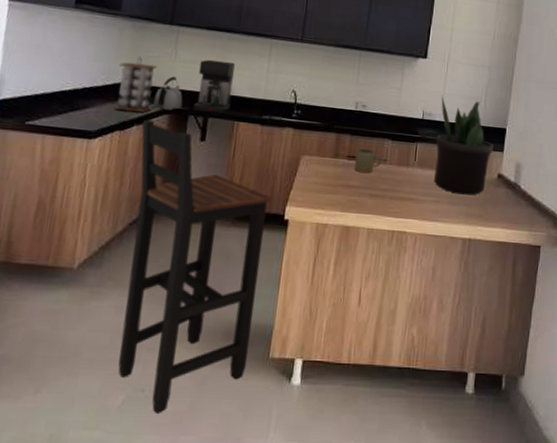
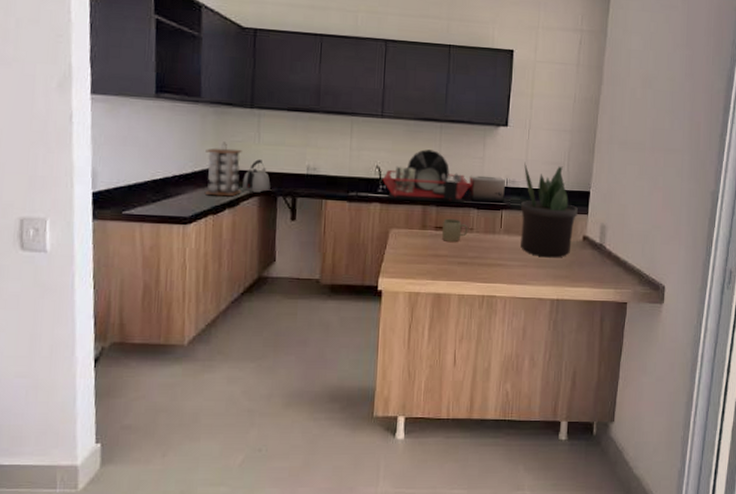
bar stool: present [118,119,270,413] -> none [233,202,363,469]
coffee maker: present [193,59,235,115] -> none [281,140,318,194]
dish rack: none [297,76,388,134] -> present [382,149,472,204]
toaster: none [384,105,423,135] -> present [468,175,506,203]

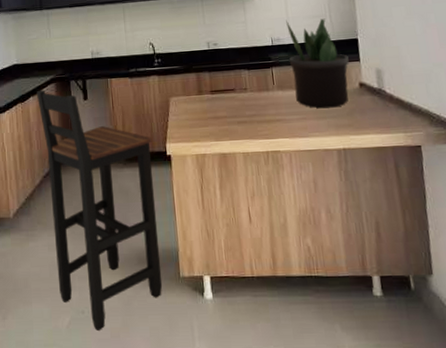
spice rack: present [204,141,242,197] -> none [10,40,41,87]
bar stool: none [233,202,363,469] -> present [36,90,163,330]
kettle: present [241,159,271,193] -> none [40,51,64,80]
dish rack: present [382,149,472,204] -> none [156,21,239,71]
mug: present [441,218,468,242] -> none [217,81,242,103]
toaster: present [468,175,506,203] -> none [235,36,272,63]

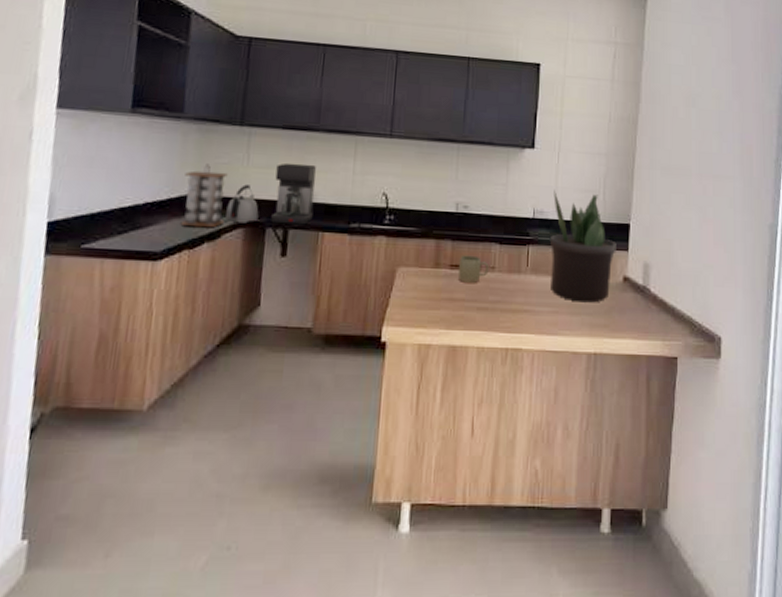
spice rack: none [10,40,41,87] -> present [180,163,228,228]
bar stool: present [36,90,163,330] -> none [199,235,364,574]
kettle: none [40,51,64,80] -> present [224,184,259,224]
coffee maker: none [70,30,102,77] -> present [271,162,316,225]
mug: none [217,81,242,103] -> present [458,255,489,283]

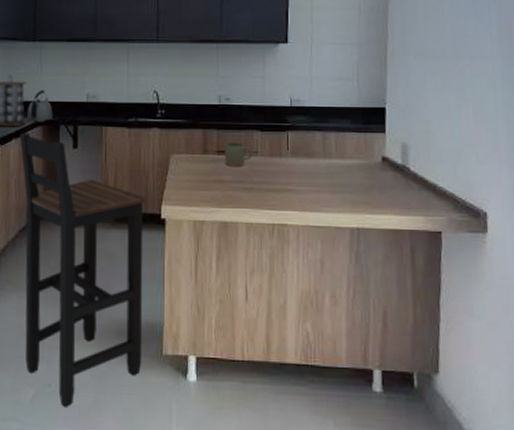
bar stool: none [199,235,364,574] -> present [19,132,145,407]
coffee maker: present [271,162,316,225] -> none [63,70,97,121]
planter: present [551,189,616,303] -> none [308,79,373,182]

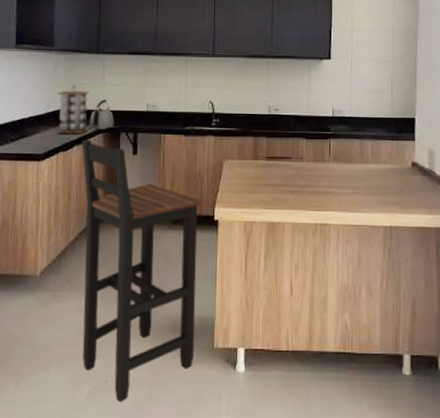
mug: present [224,142,252,166] -> none [273,148,298,171]

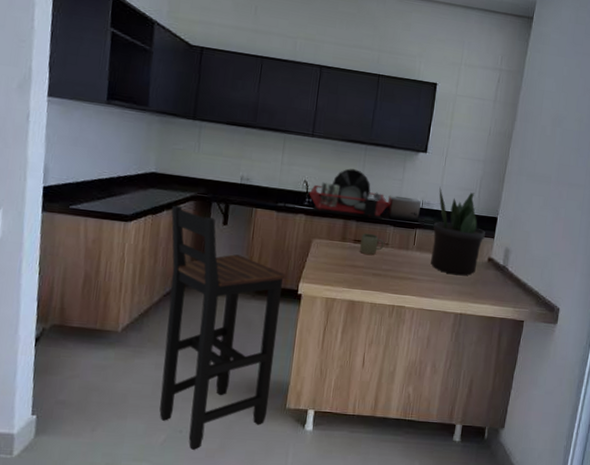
spice rack: present [56,84,89,134] -> none [145,148,183,199]
kettle: present [88,99,114,130] -> none [179,167,207,198]
dish rack: none [215,84,299,134] -> present [309,168,390,221]
mug: none [273,148,298,171] -> present [359,233,384,255]
toaster: none [297,106,332,132] -> present [386,195,422,222]
planter: none [348,92,405,185] -> present [431,186,485,276]

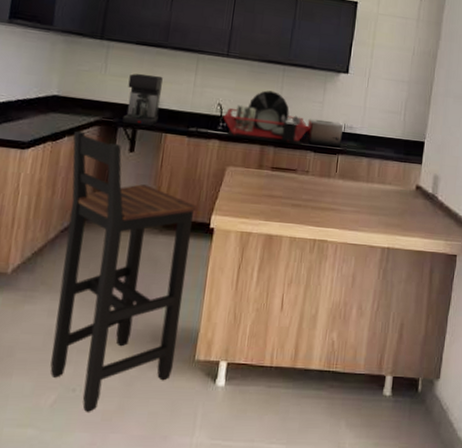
coffee maker: none [216,151,252,202] -> present [122,73,163,127]
mug: present [359,233,384,255] -> none [277,159,304,184]
planter: present [431,186,485,276] -> none [354,109,412,206]

